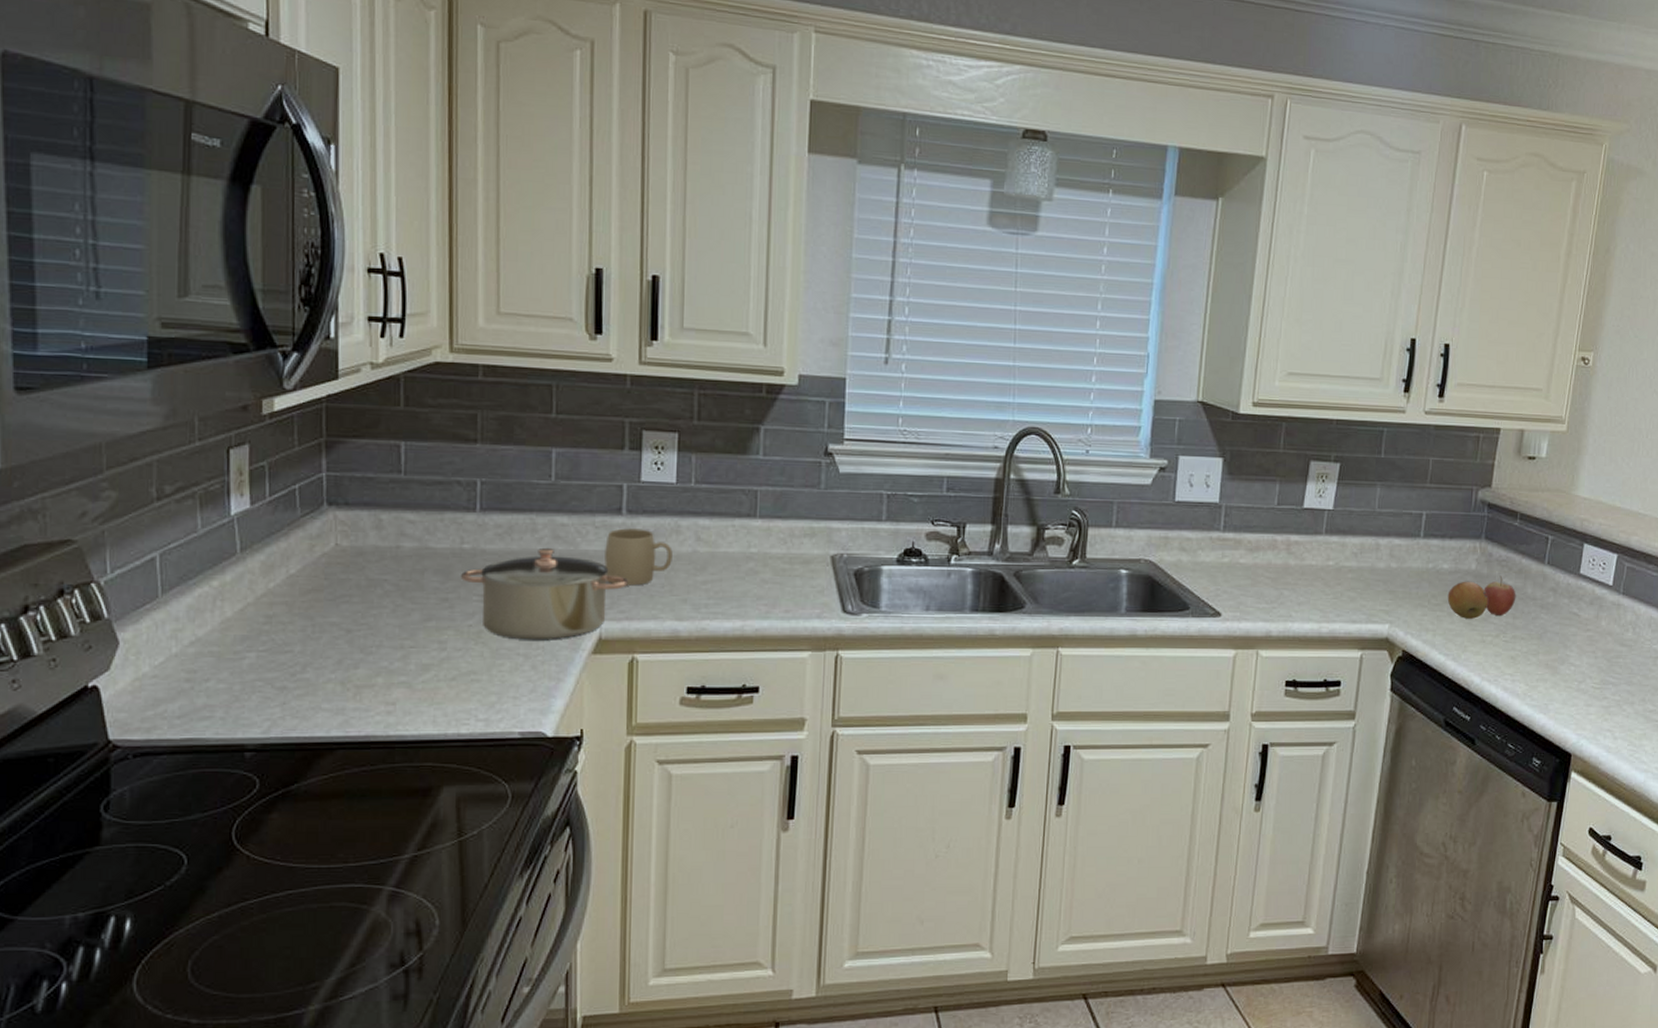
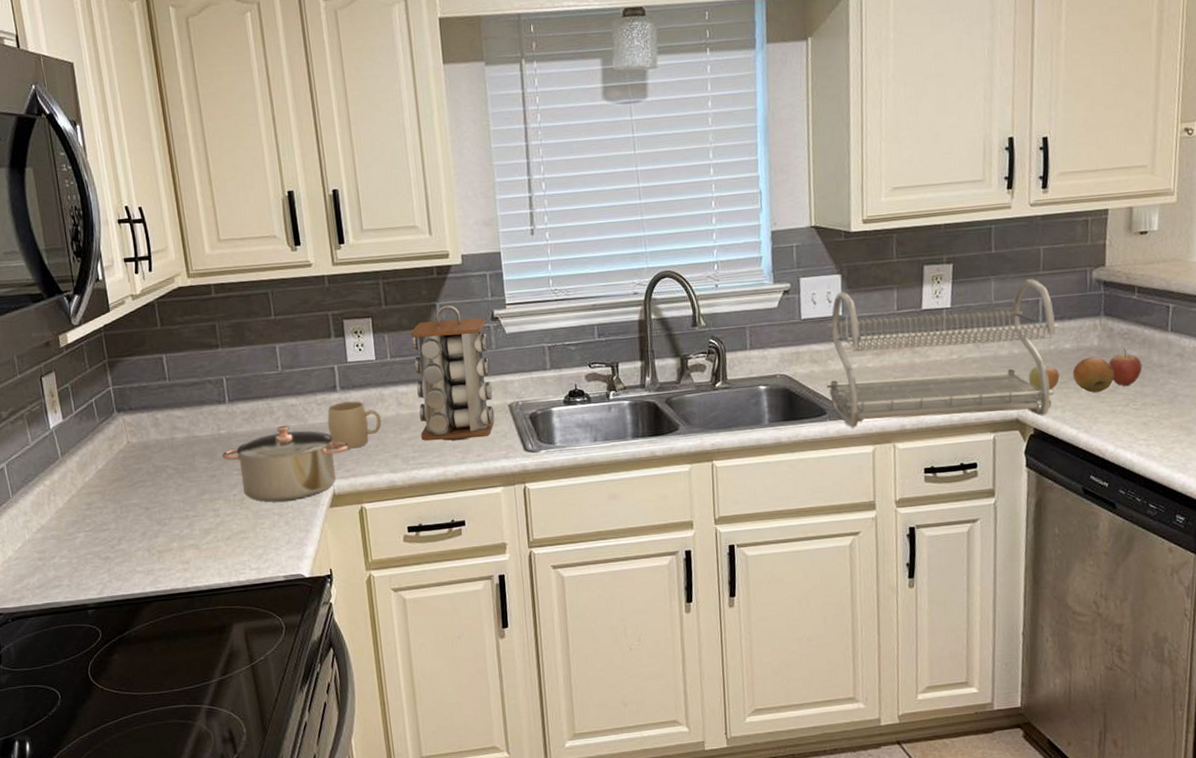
spice rack: none [719,430,818,591] -> present [410,305,495,441]
dish rack: none [1192,477,1439,638] -> present [826,279,1059,428]
fruit: none [1403,583,1434,611] -> present [1028,366,1060,391]

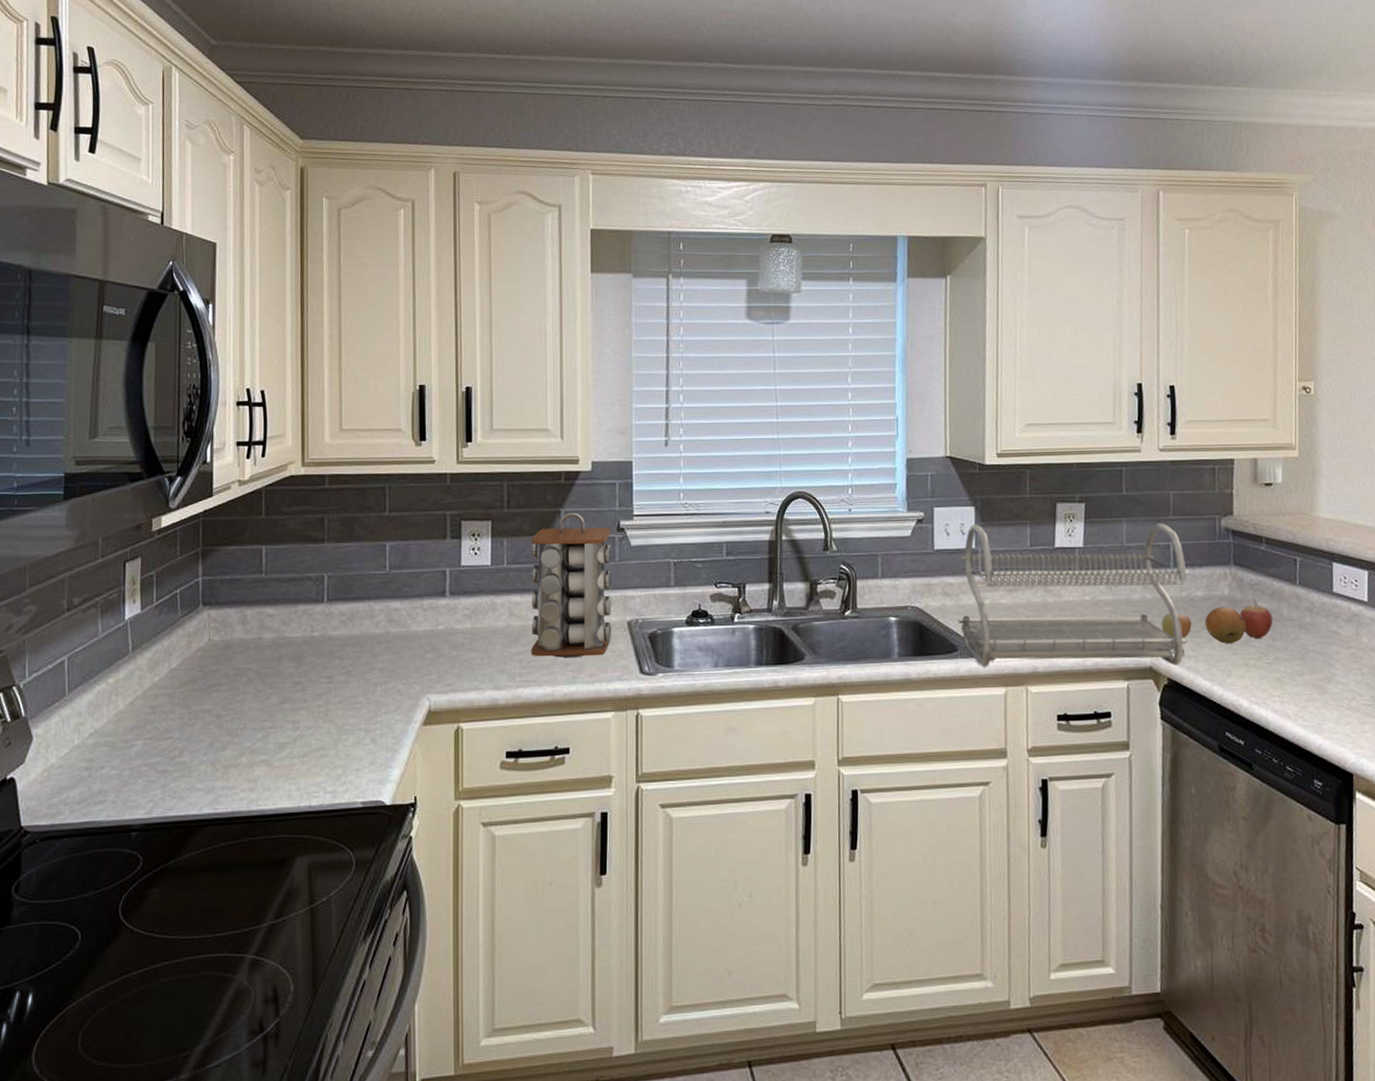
cooking pot: present [221,425,350,502] -> none [310,630,453,716]
mug: present [327,401,382,449] -> none [432,608,490,661]

